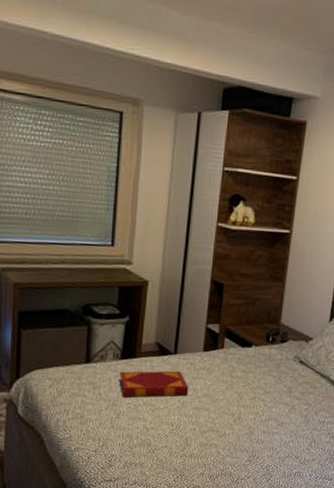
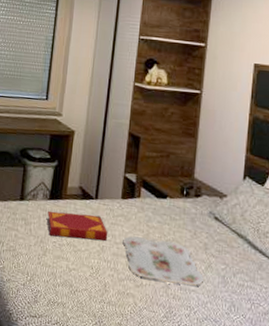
serving tray: none [205,387,287,429] -> present [123,236,204,286]

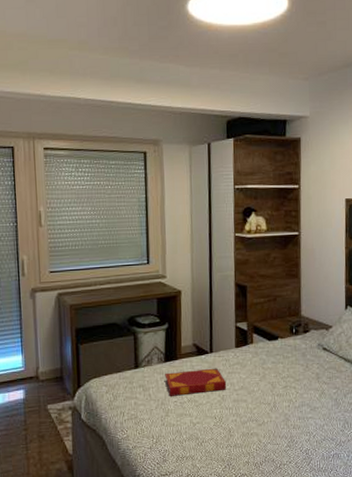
serving tray: present [123,236,204,286] -> none [241,377,319,416]

